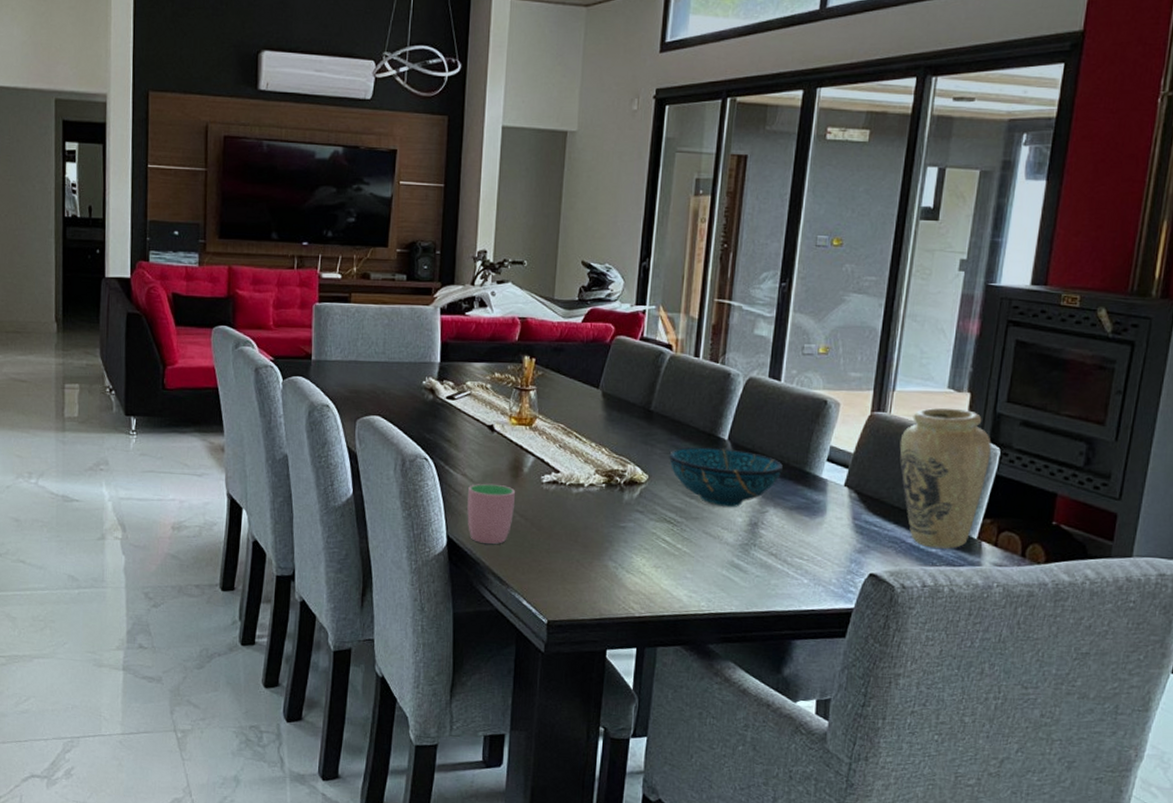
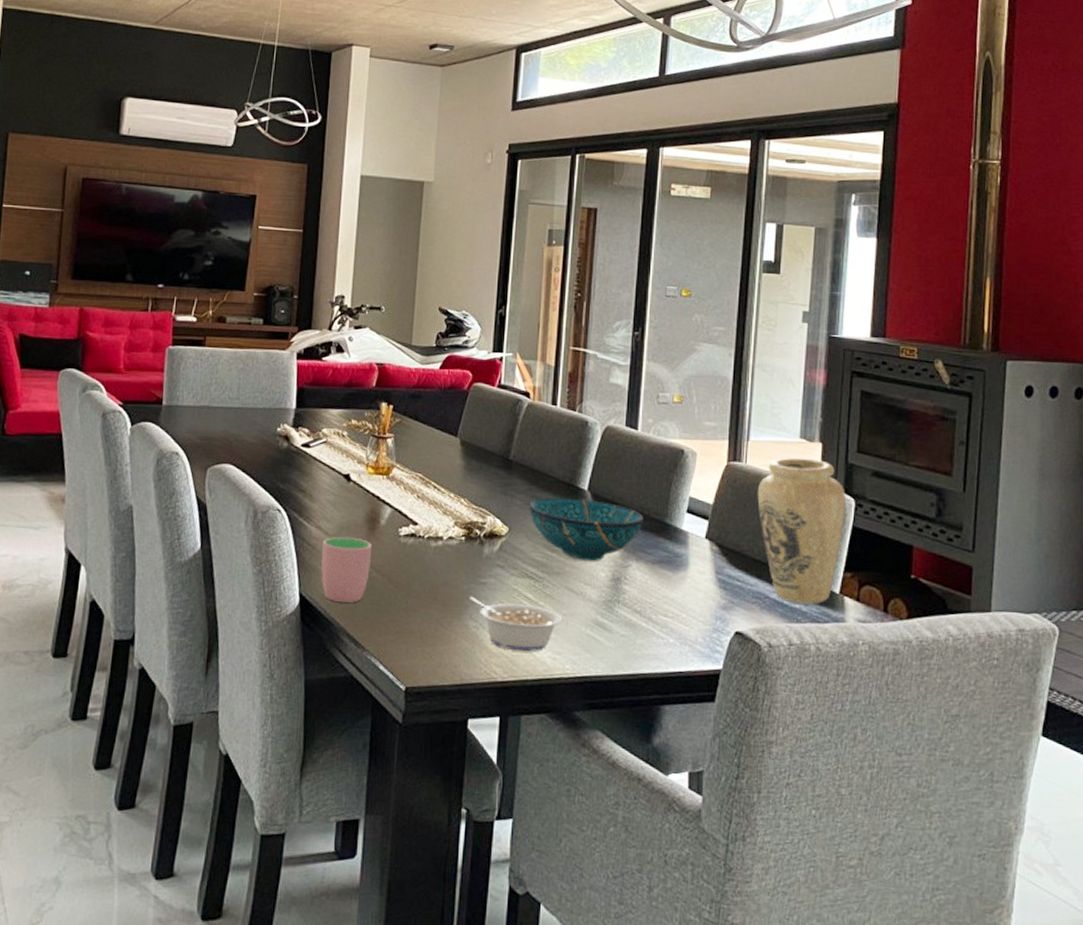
legume: none [608,539,699,590] -> present [468,596,563,652]

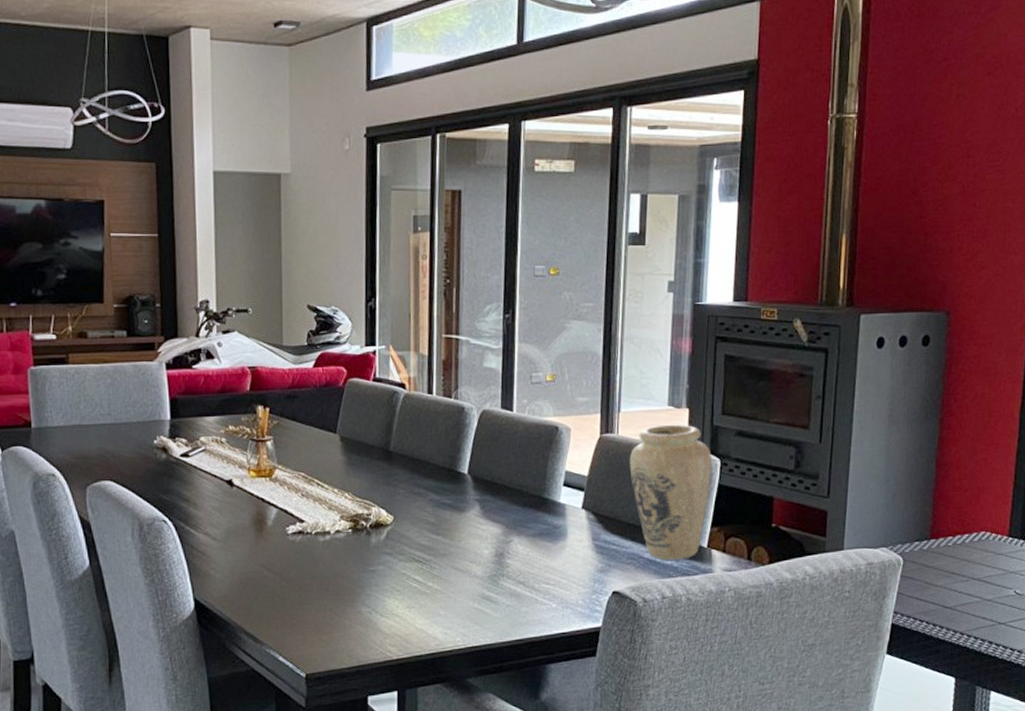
cup: present [321,536,372,603] -> none [212,540,261,602]
legume: present [468,596,563,652] -> none [359,584,451,631]
decorative bowl: present [529,497,643,562] -> none [412,482,522,542]

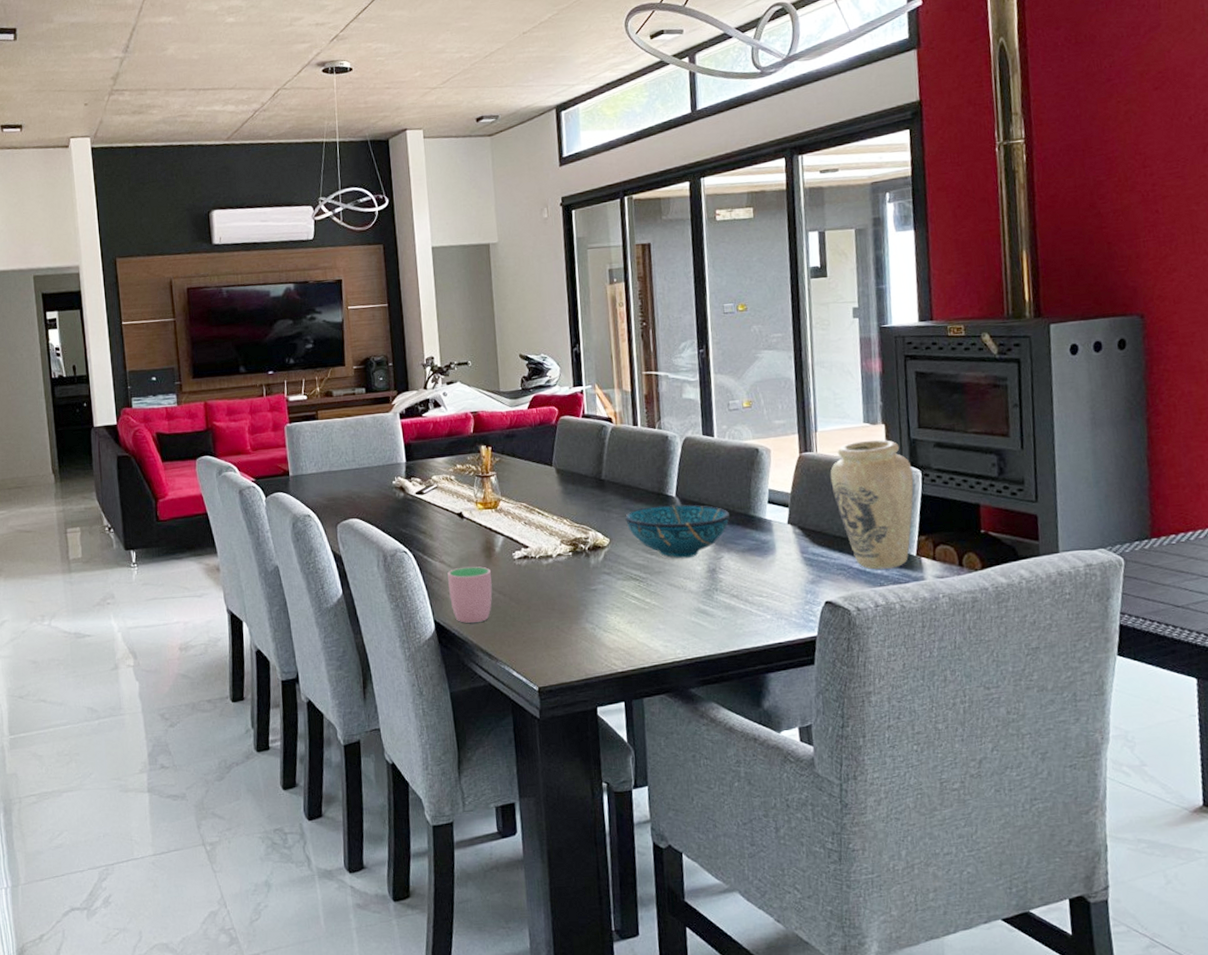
cup: none [212,540,261,602] -> present [447,566,492,623]
decorative bowl: none [412,482,522,542] -> present [625,504,730,560]

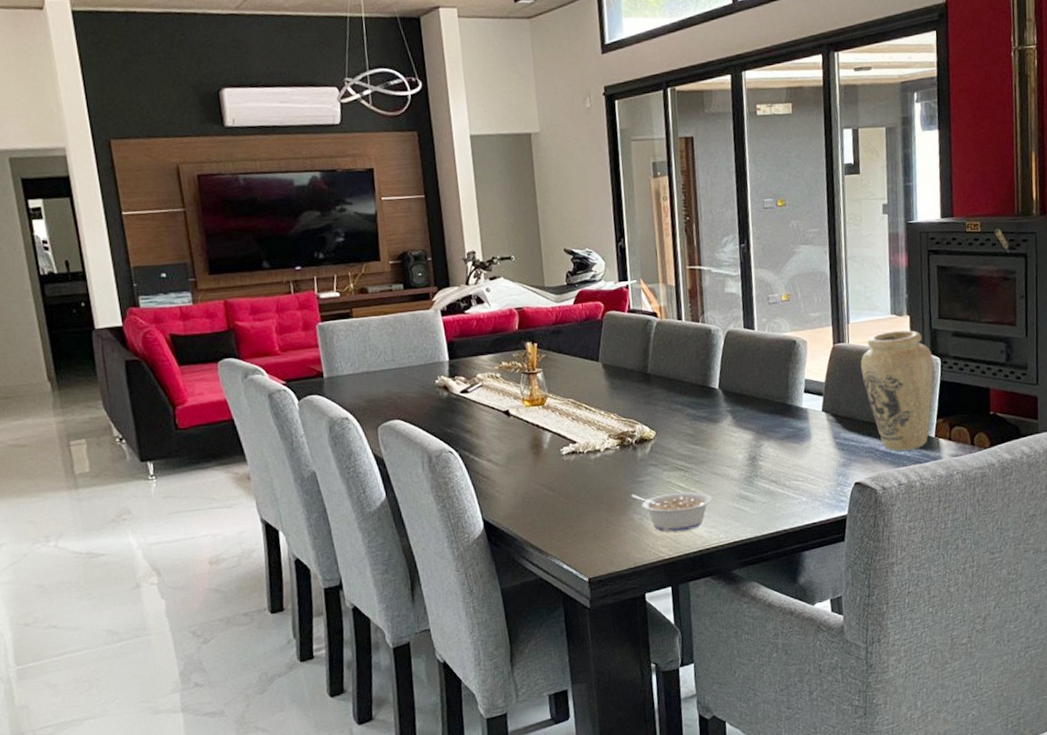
cup: present [447,566,492,623] -> none [495,463,541,520]
legume: none [582,602,669,644] -> present [630,492,712,532]
decorative bowl: present [625,504,730,560] -> none [670,396,769,449]

